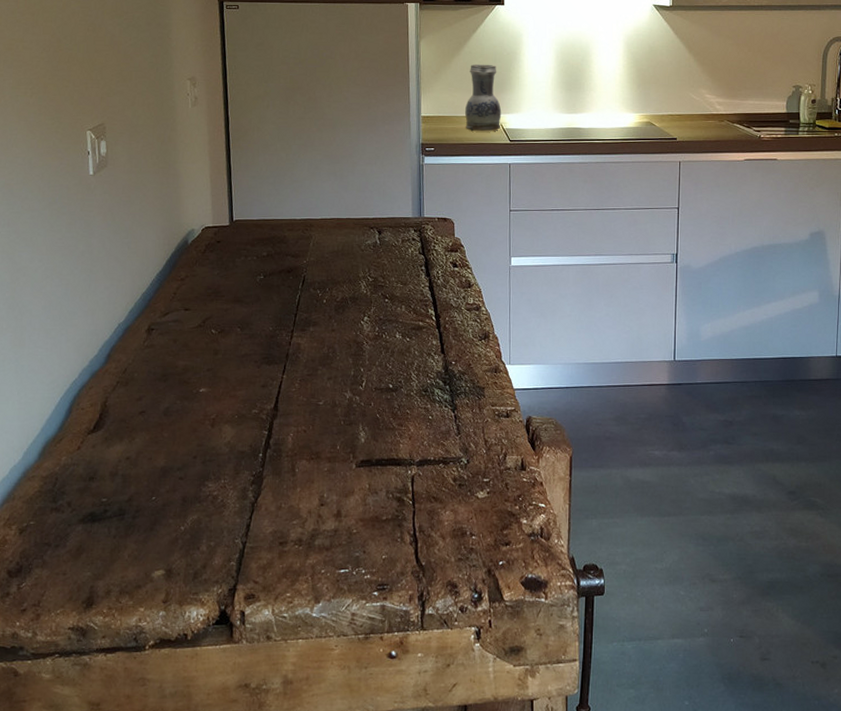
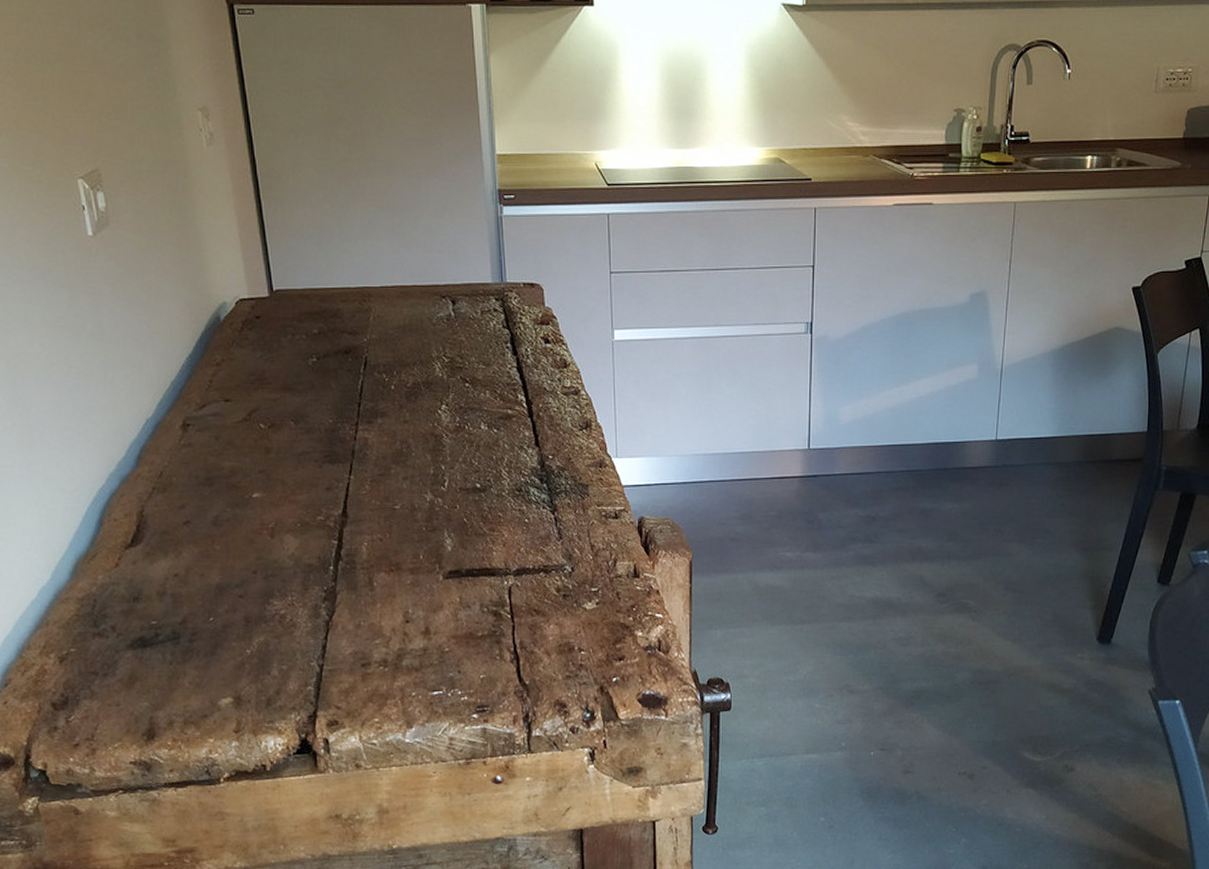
ceramic jug: present [464,64,502,132] -> none [549,85,596,174]

